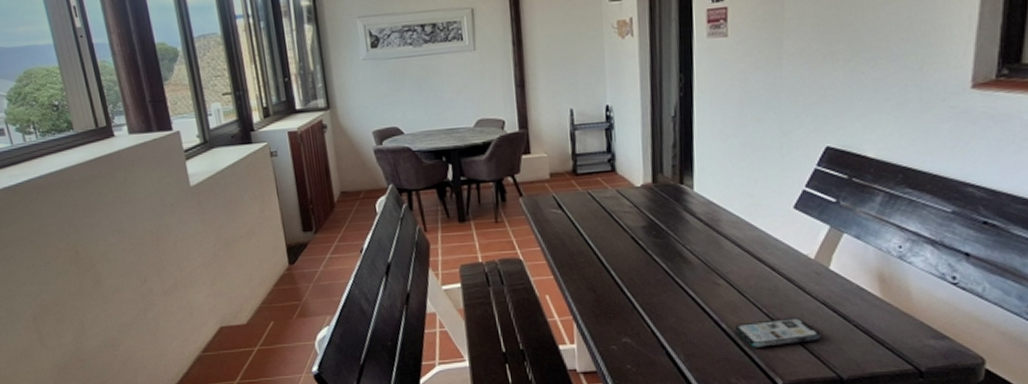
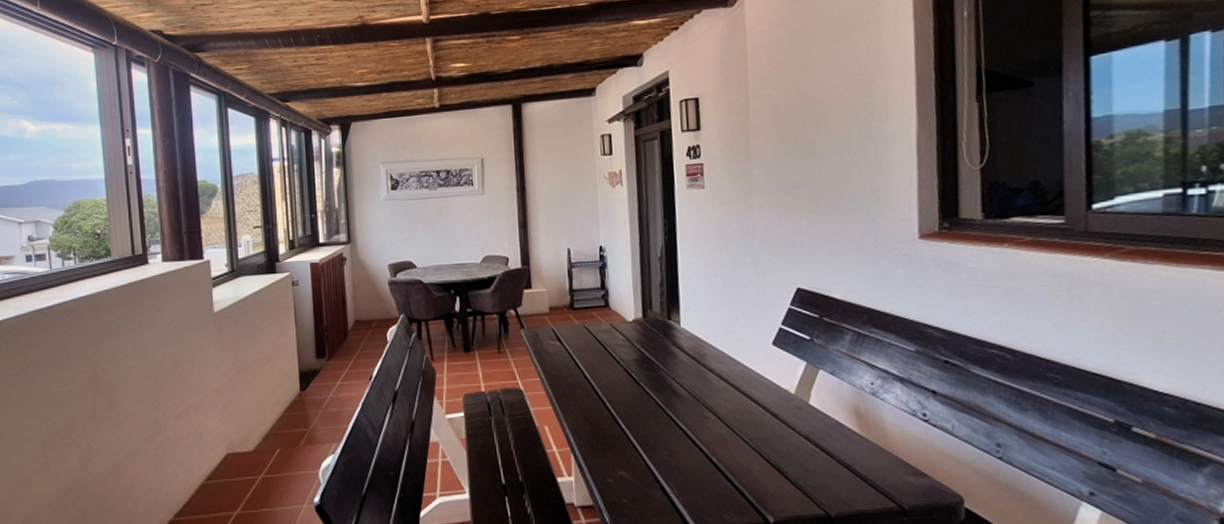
smartphone: present [734,317,821,348] -> none [724,451,807,483]

